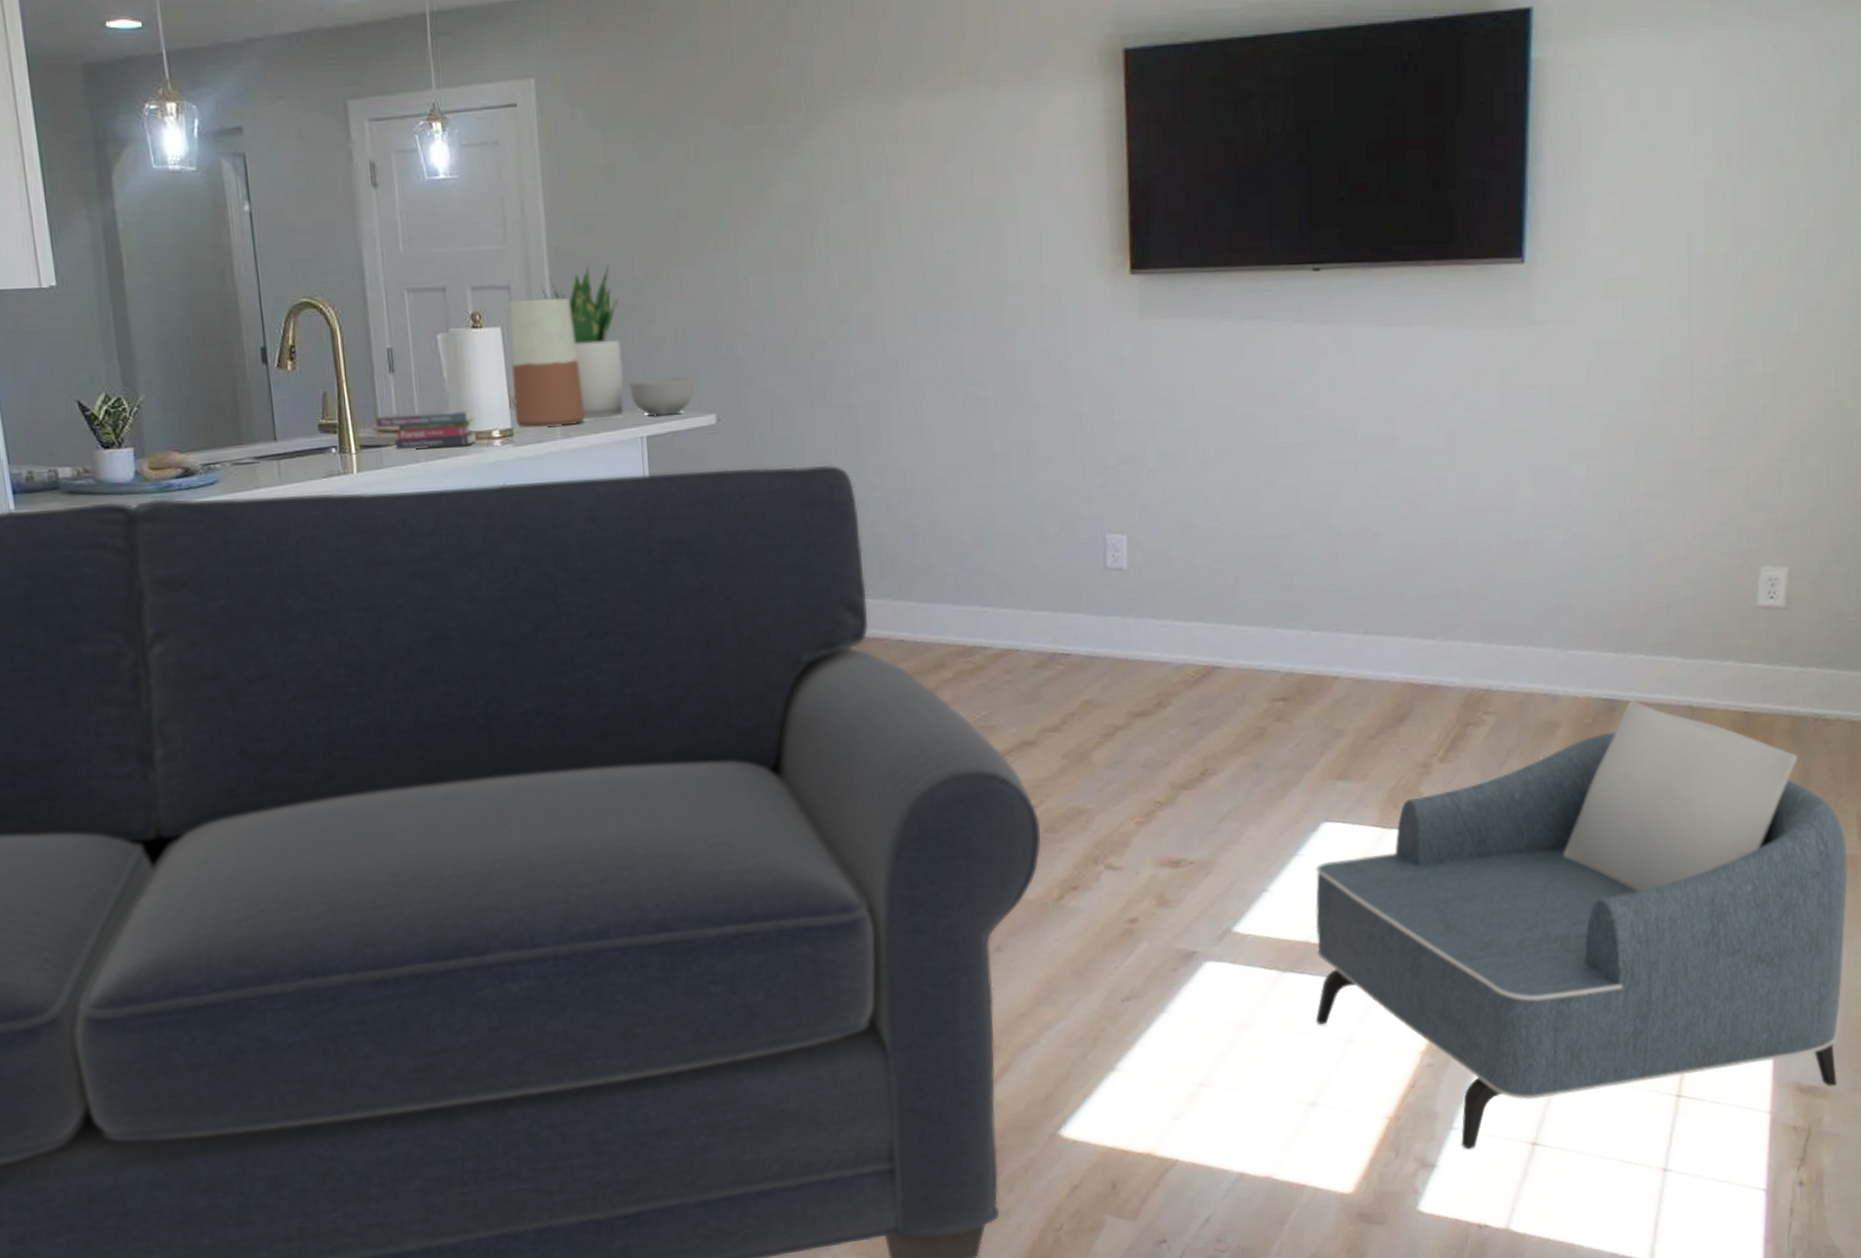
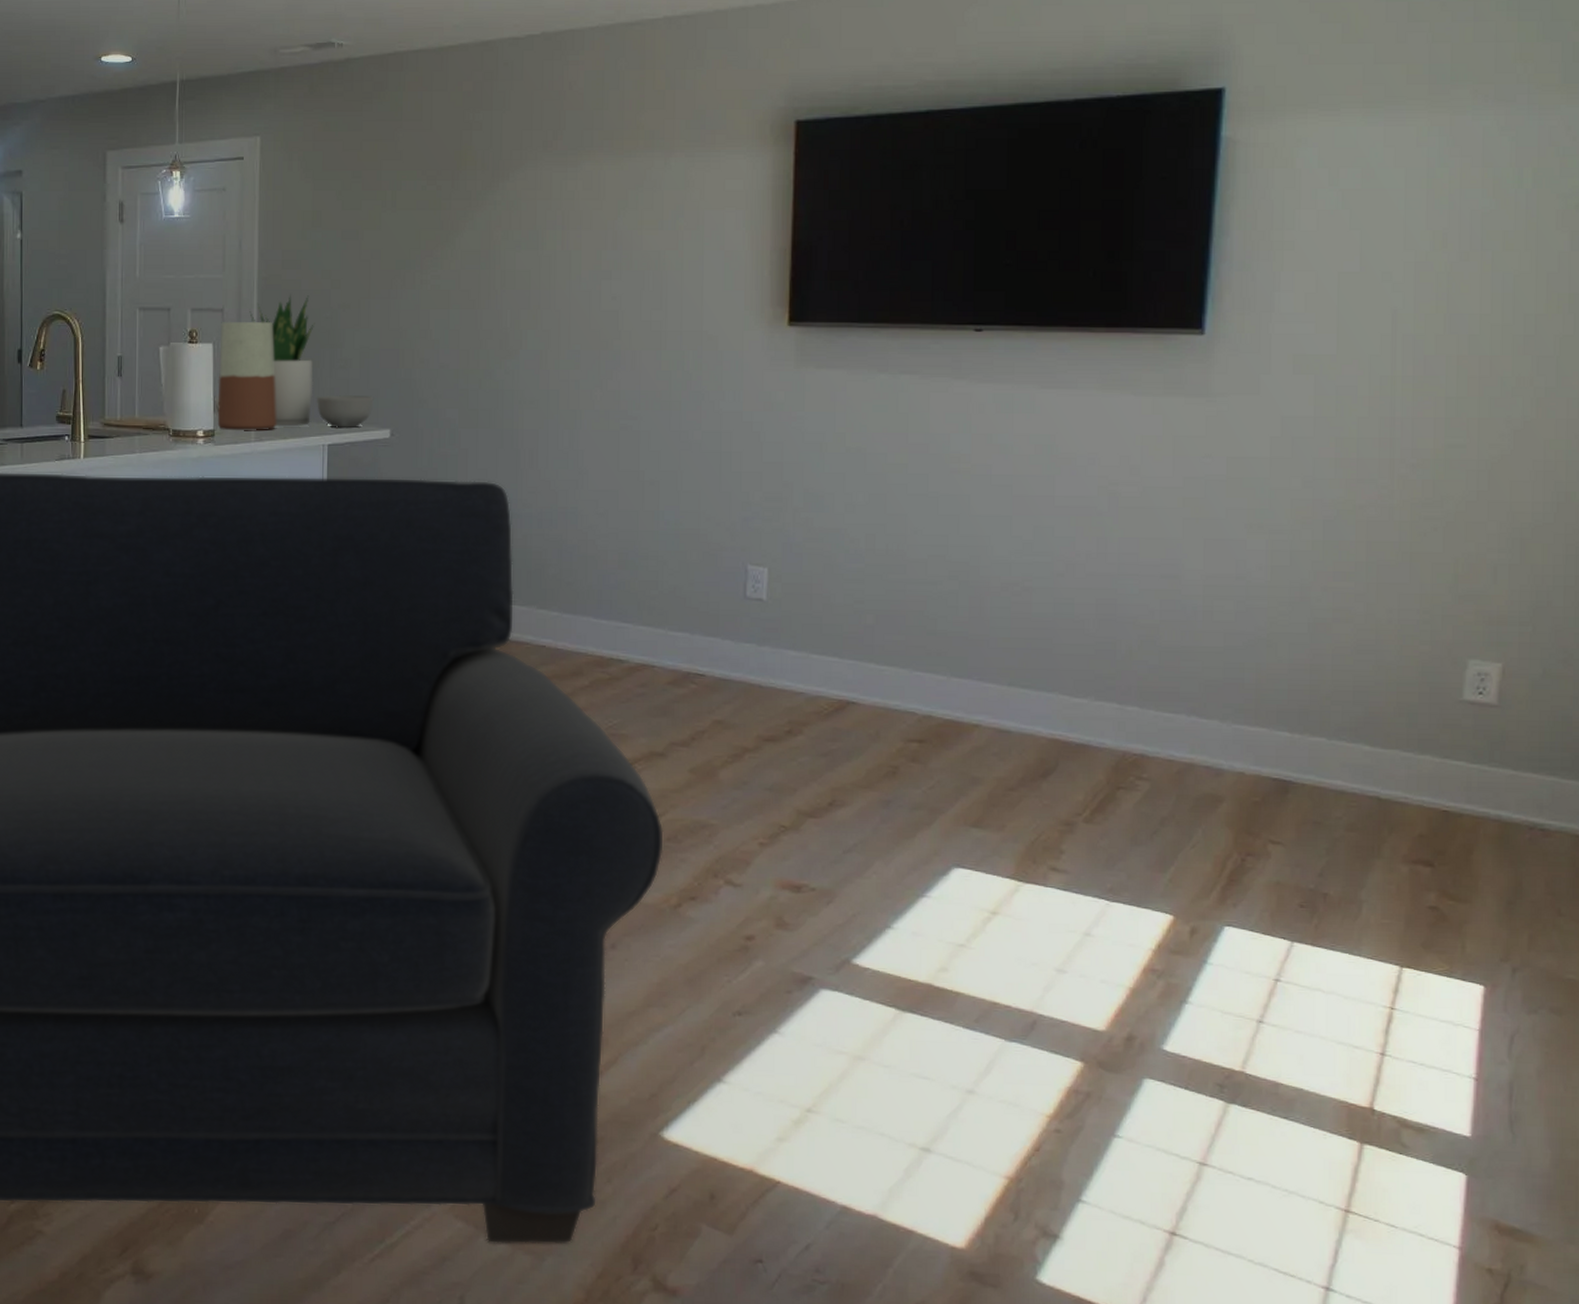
books: present [376,409,477,451] -> none [103,410,184,443]
armchair: present [1315,700,1848,1149] -> none [934,784,1567,1233]

